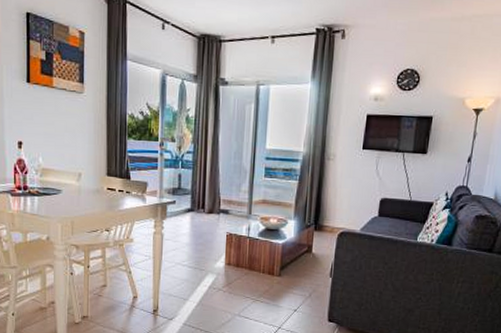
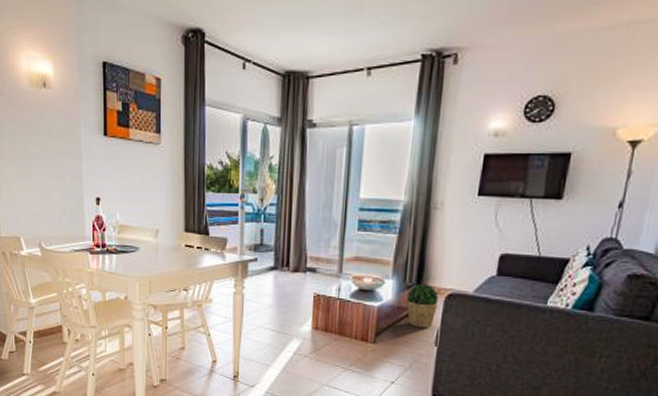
potted plant: none [306,224,333,262] -> present [407,284,439,328]

